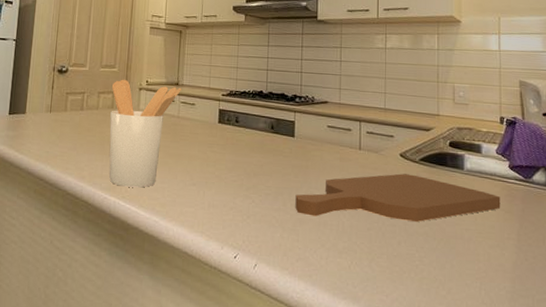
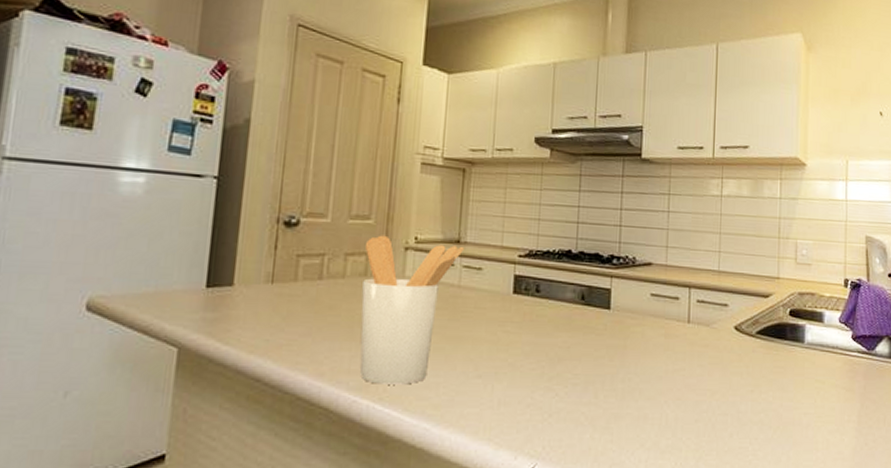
cutting board: present [295,173,501,222] -> none [609,350,842,409]

